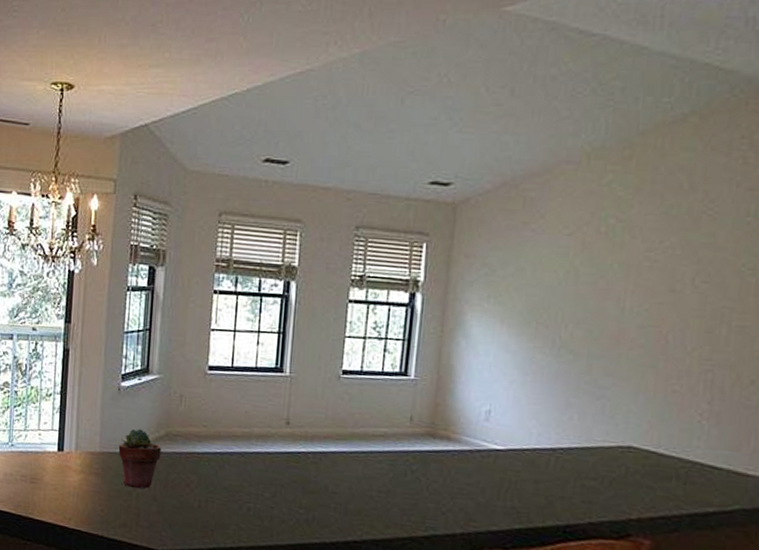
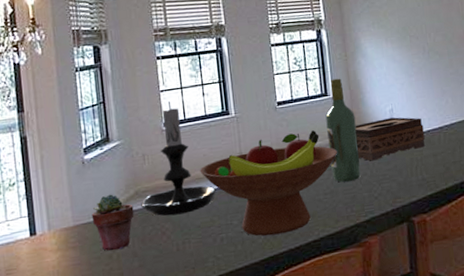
candle holder: none [169,343,253,471] -> present [141,101,217,216]
fruit bowl: none [238,408,406,524] -> present [200,130,338,236]
wine bottle: none [393,357,438,486] -> present [325,78,361,182]
tissue box: none [431,419,529,469] -> present [355,117,425,161]

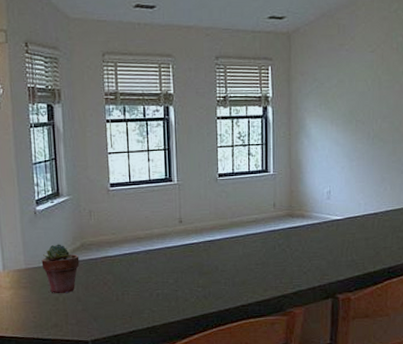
candle holder: present [141,101,217,216] -> none [86,164,156,269]
fruit bowl: present [200,130,338,236] -> none [141,204,273,297]
wine bottle: present [325,78,361,182] -> none [264,156,293,255]
tissue box: present [355,117,425,161] -> none [292,199,359,239]

